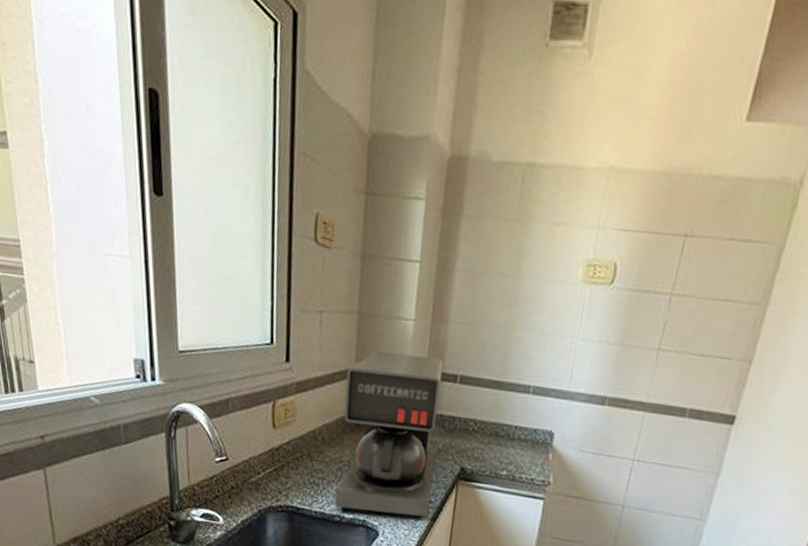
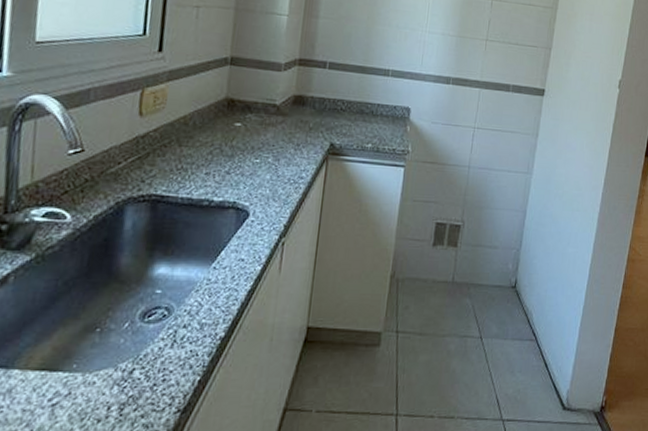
coffee maker: present [335,351,444,518] -> none [204,42,314,194]

